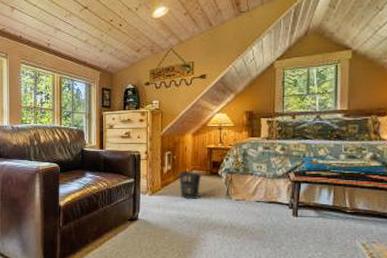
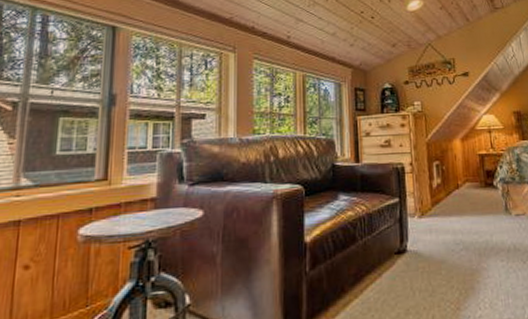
wastebasket: present [178,172,201,199] -> none [449,184,476,219]

